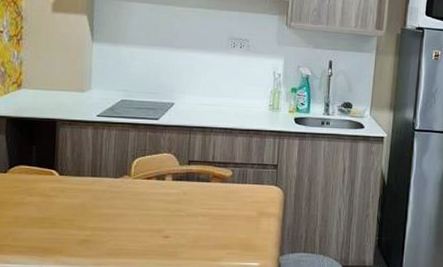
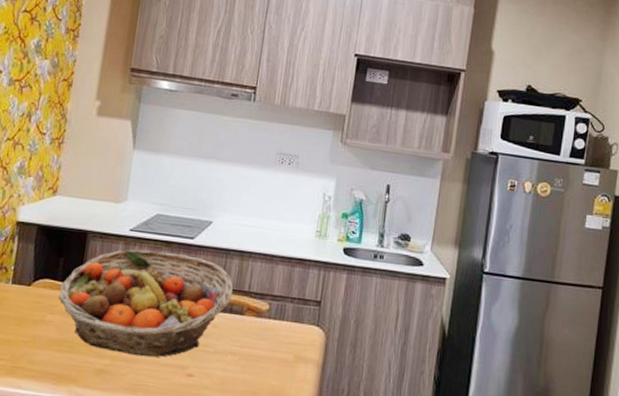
fruit basket: none [35,132,198,225] -> present [58,249,233,358]

